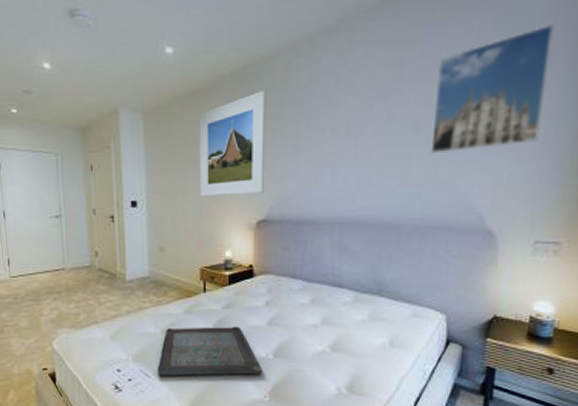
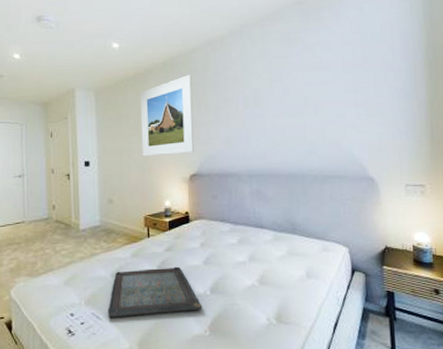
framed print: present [431,23,555,154] -> none [315,30,395,120]

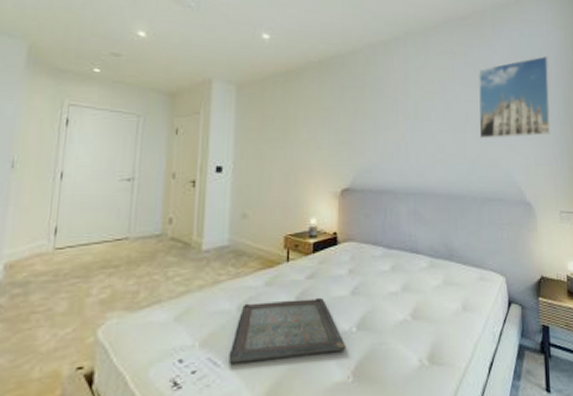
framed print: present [139,75,194,157] -> none [287,78,350,166]
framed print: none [315,30,395,120] -> present [478,55,551,139]

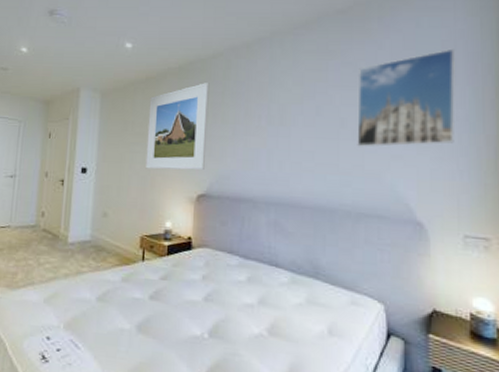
serving tray: present [229,297,346,364] -> none [88,295,198,356]
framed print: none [287,78,350,166] -> present [145,83,210,171]

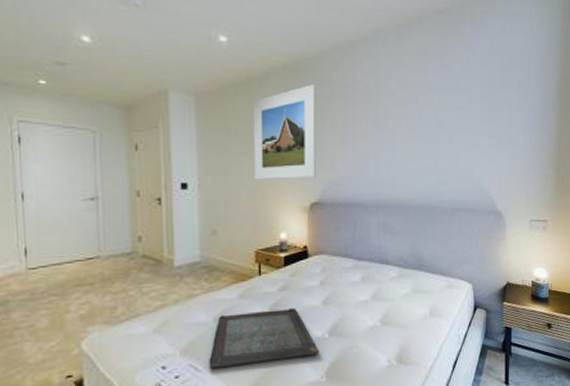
serving tray: none [88,295,198,356] -> present [209,307,320,369]
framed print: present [357,48,456,147] -> none [452,54,530,148]

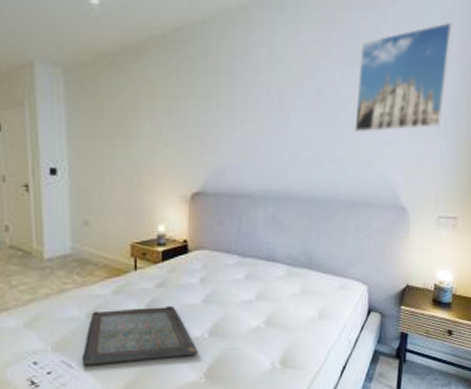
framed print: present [252,84,317,180] -> none [128,56,201,166]
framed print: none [452,54,530,148] -> present [354,21,453,133]

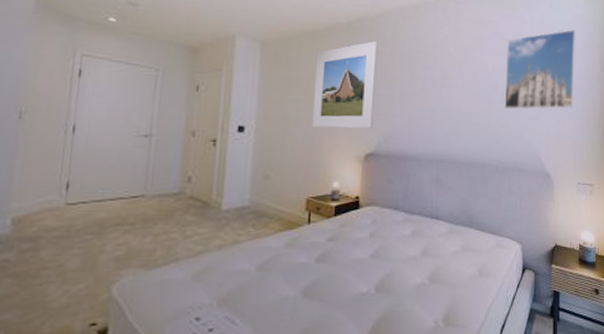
serving tray: present [82,305,198,366] -> none [246,259,364,322]
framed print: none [128,56,201,166] -> present [312,41,378,130]

